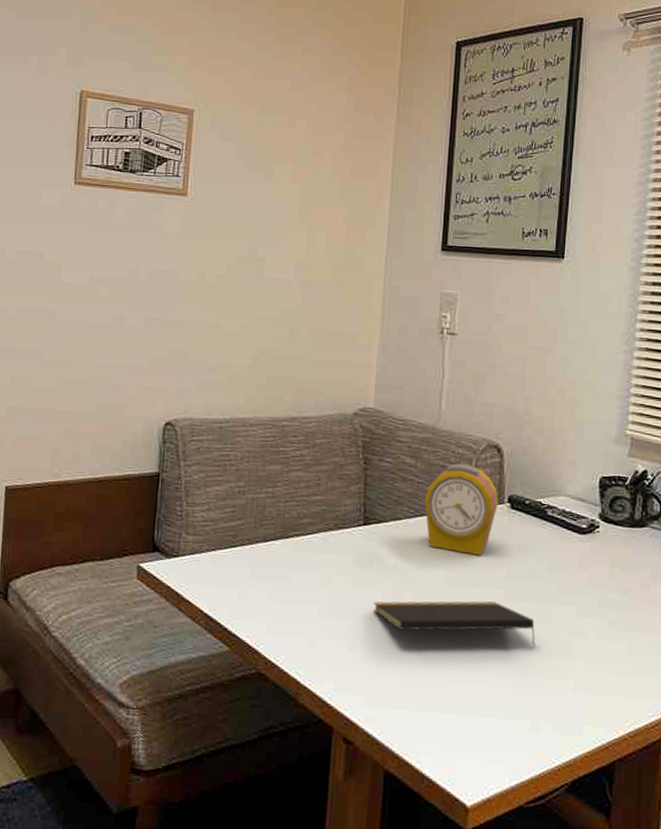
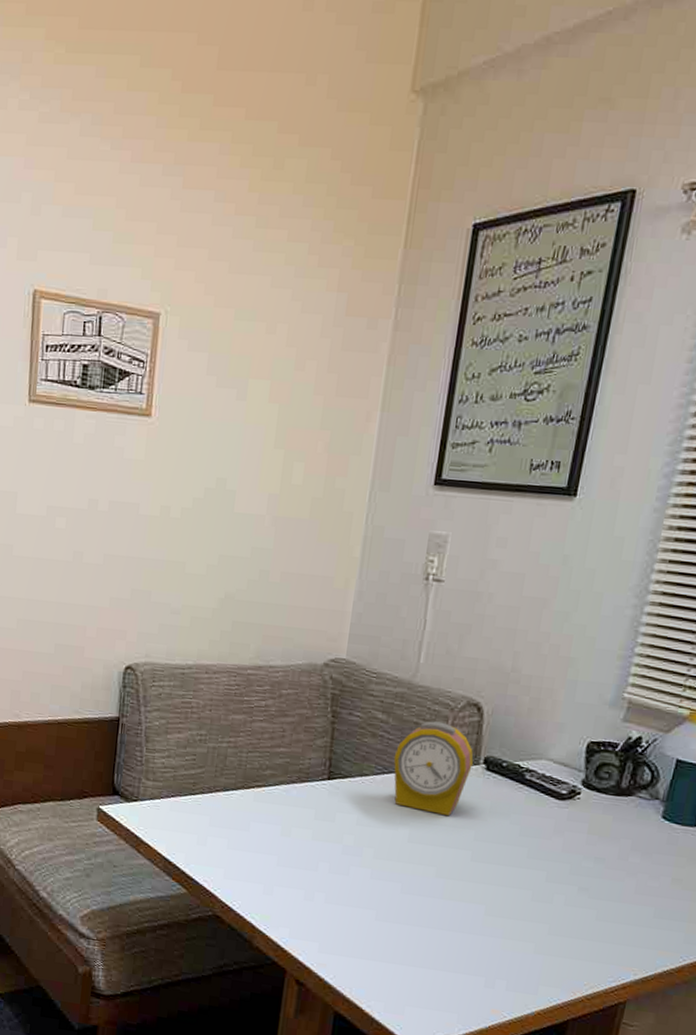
notepad: present [373,601,535,647] -> none [332,855,500,908]

